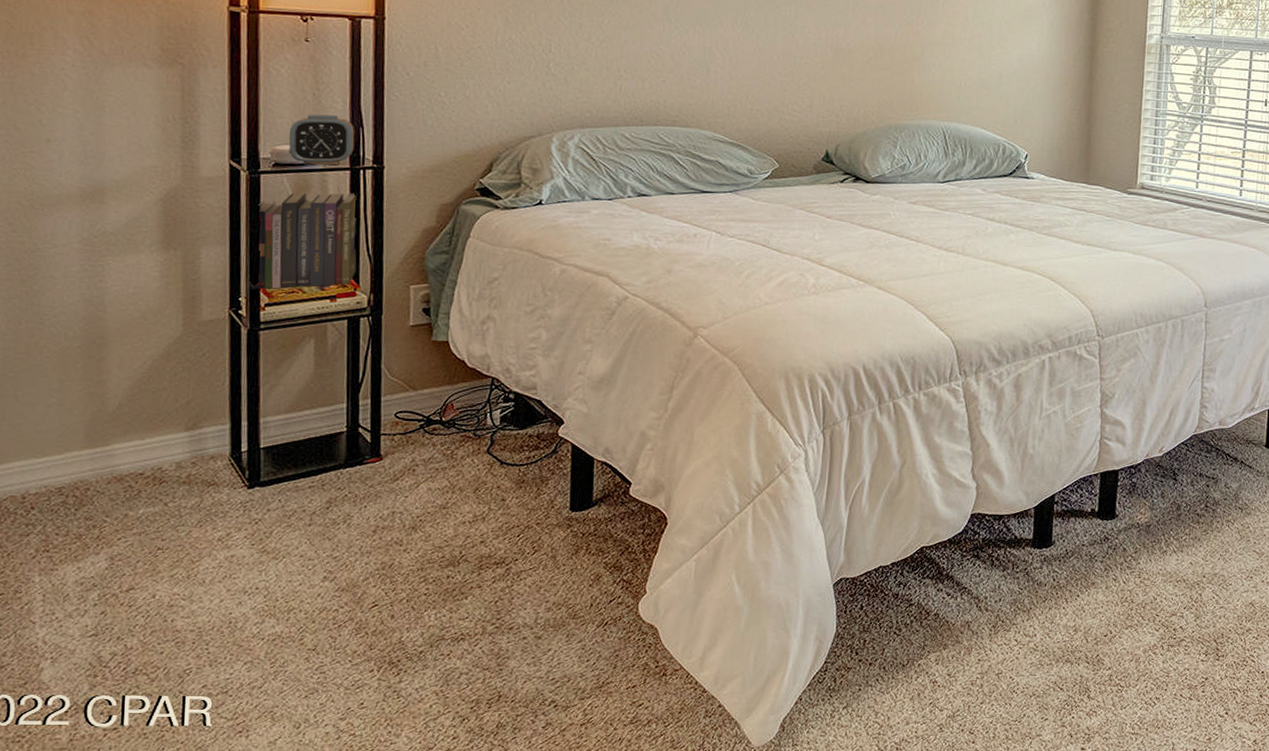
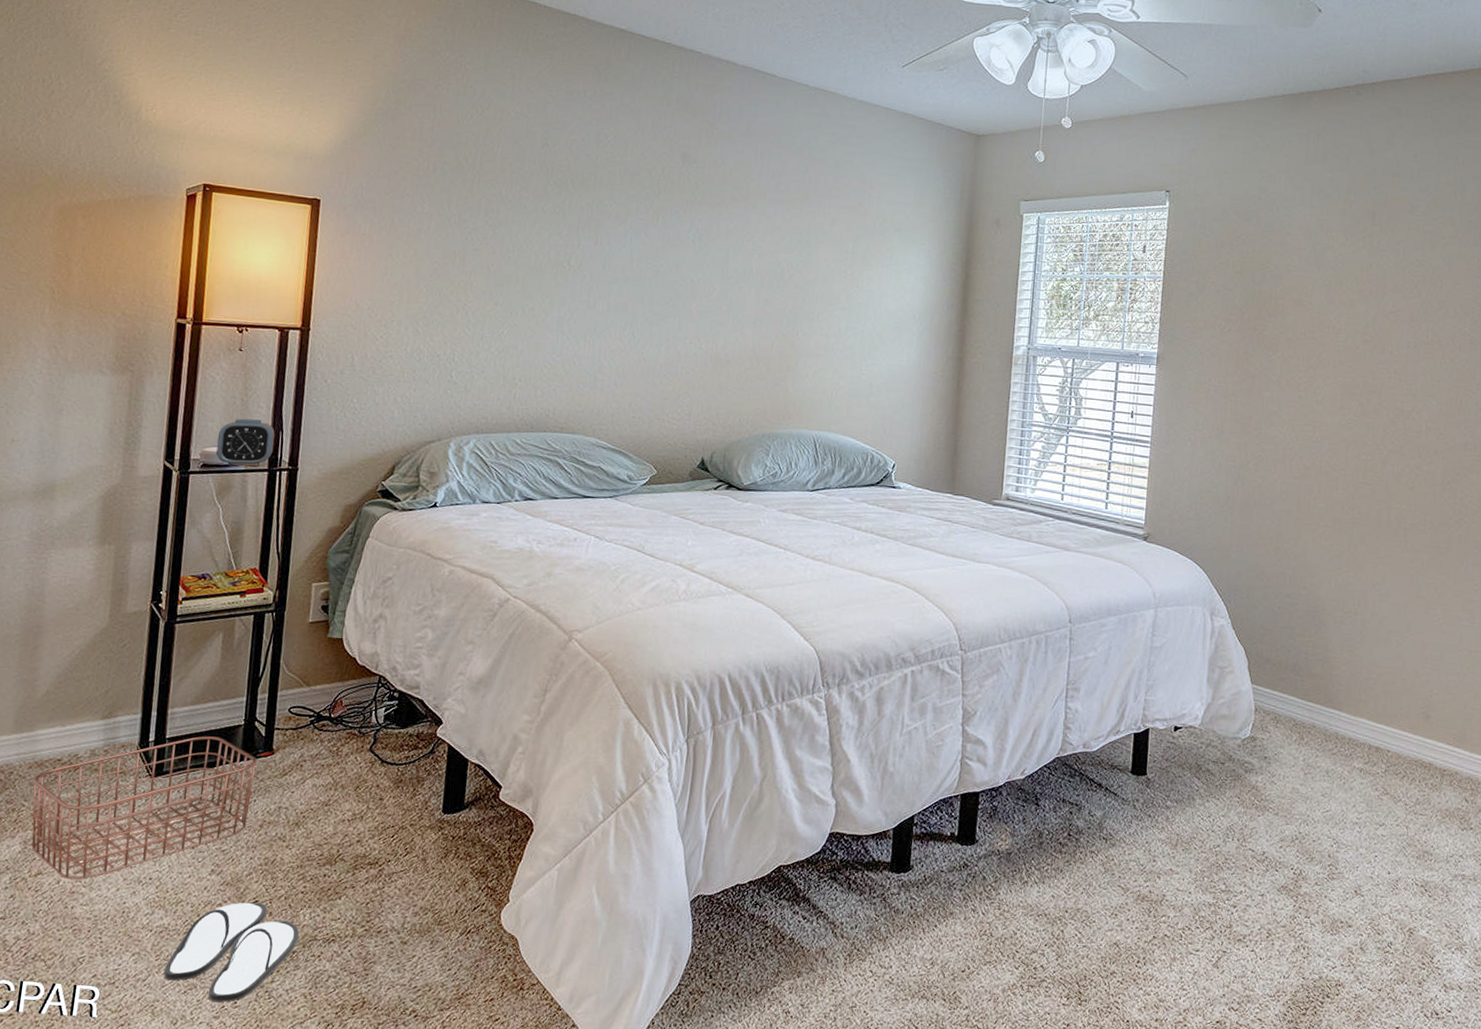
basket: none [113,444,364,593] -> present [31,736,257,880]
books: present [250,193,358,290] -> none [171,492,273,584]
slippers: none [280,606,425,705] -> present [163,902,299,1003]

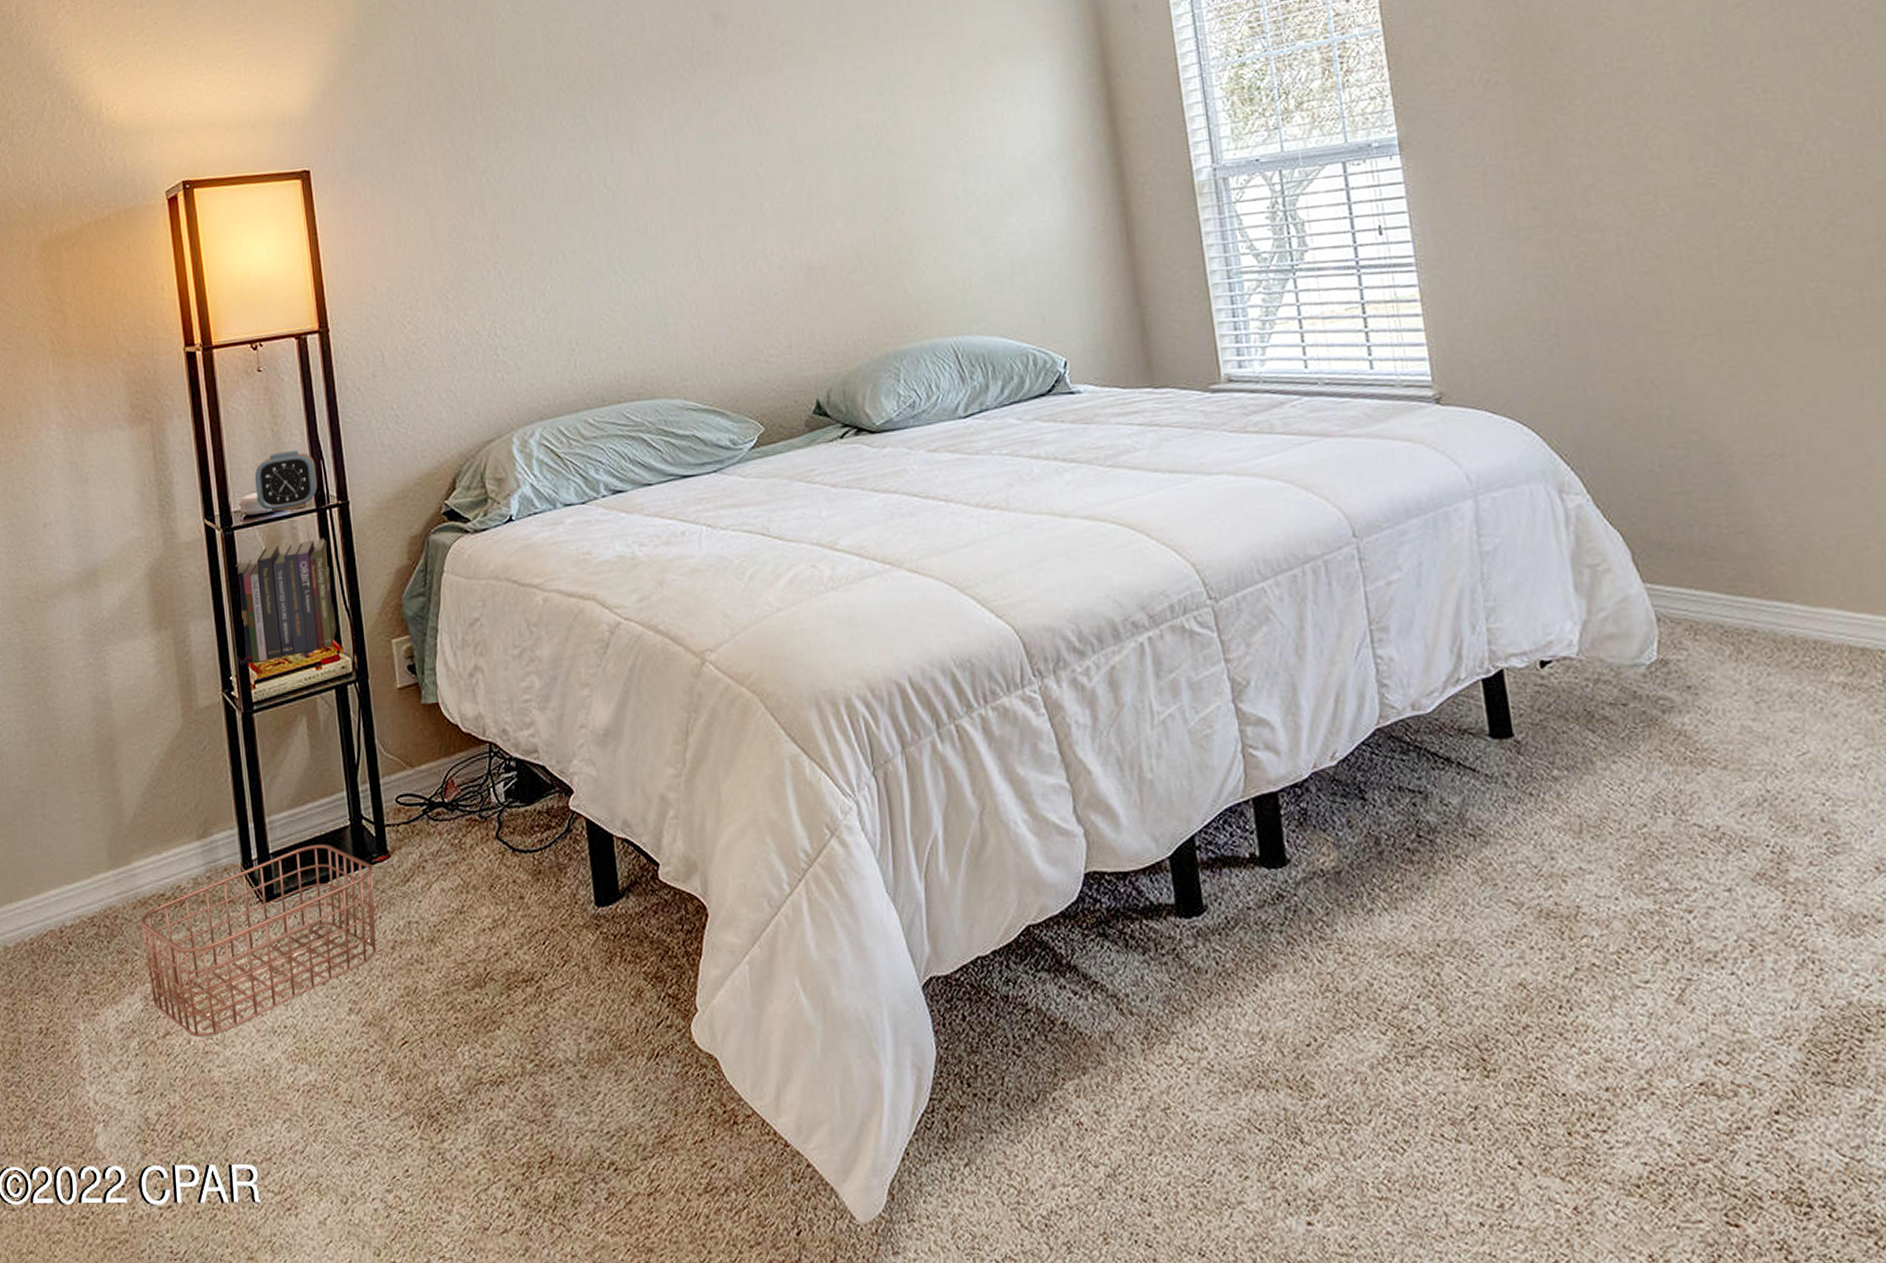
slippers: present [163,902,299,1003] -> none [321,1044,462,1173]
books: none [171,492,273,584] -> present [236,537,337,665]

